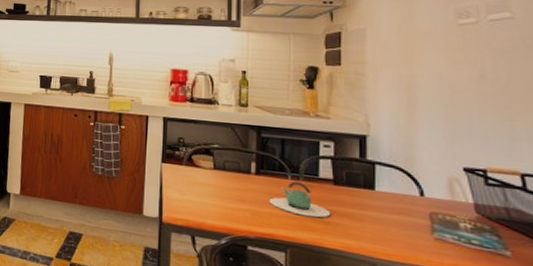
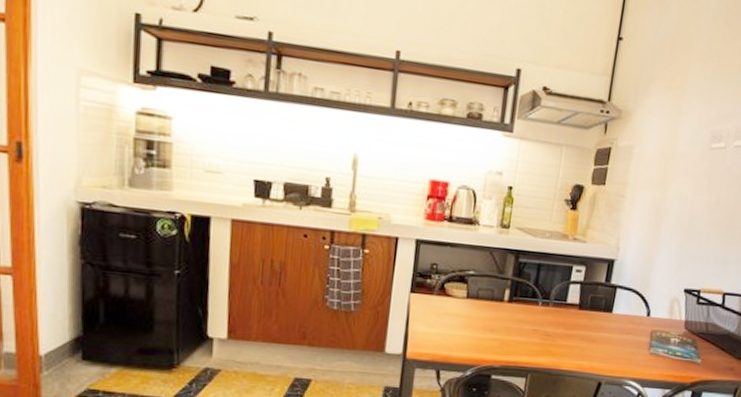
teapot: present [269,181,331,218] -> none [517,307,572,342]

